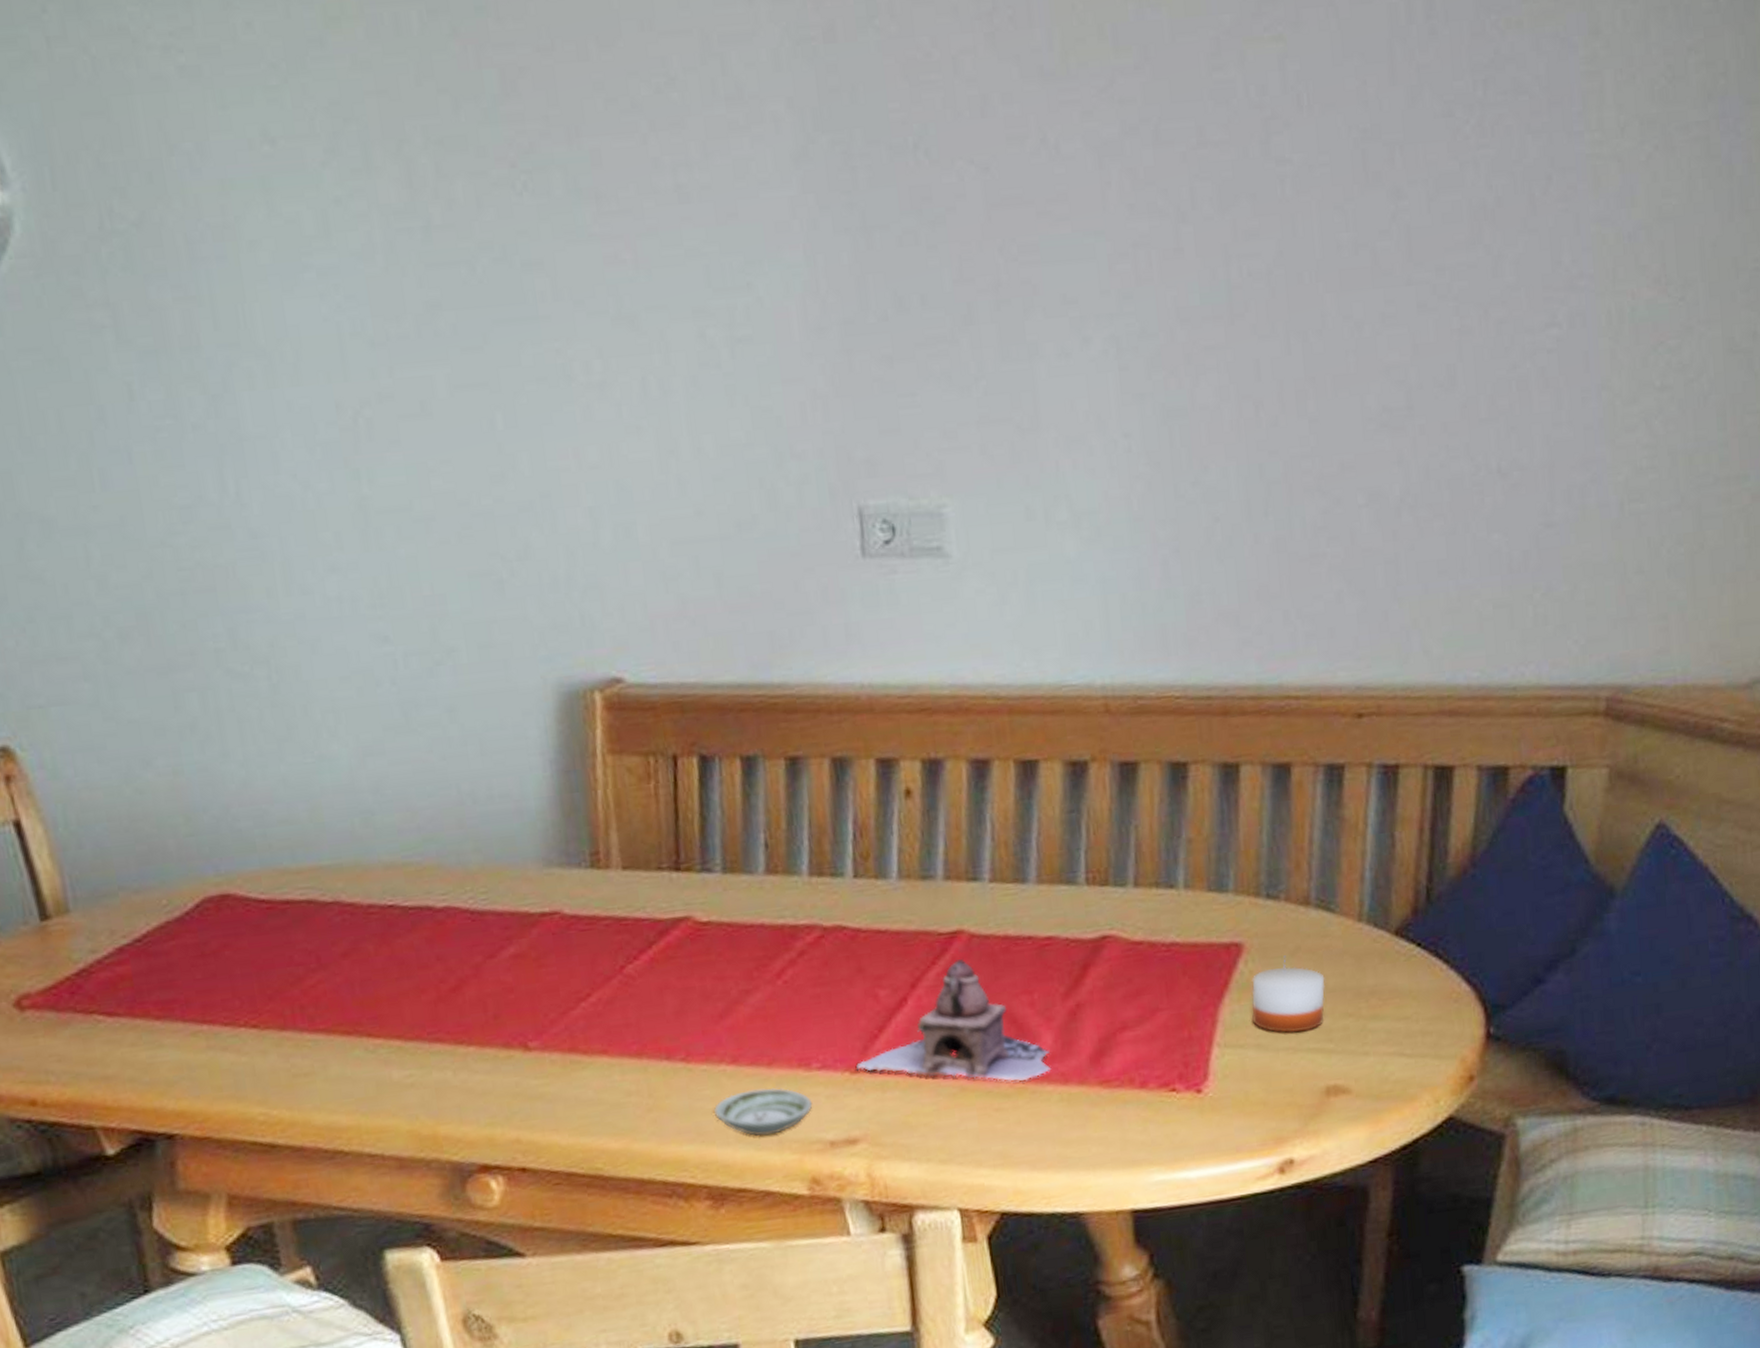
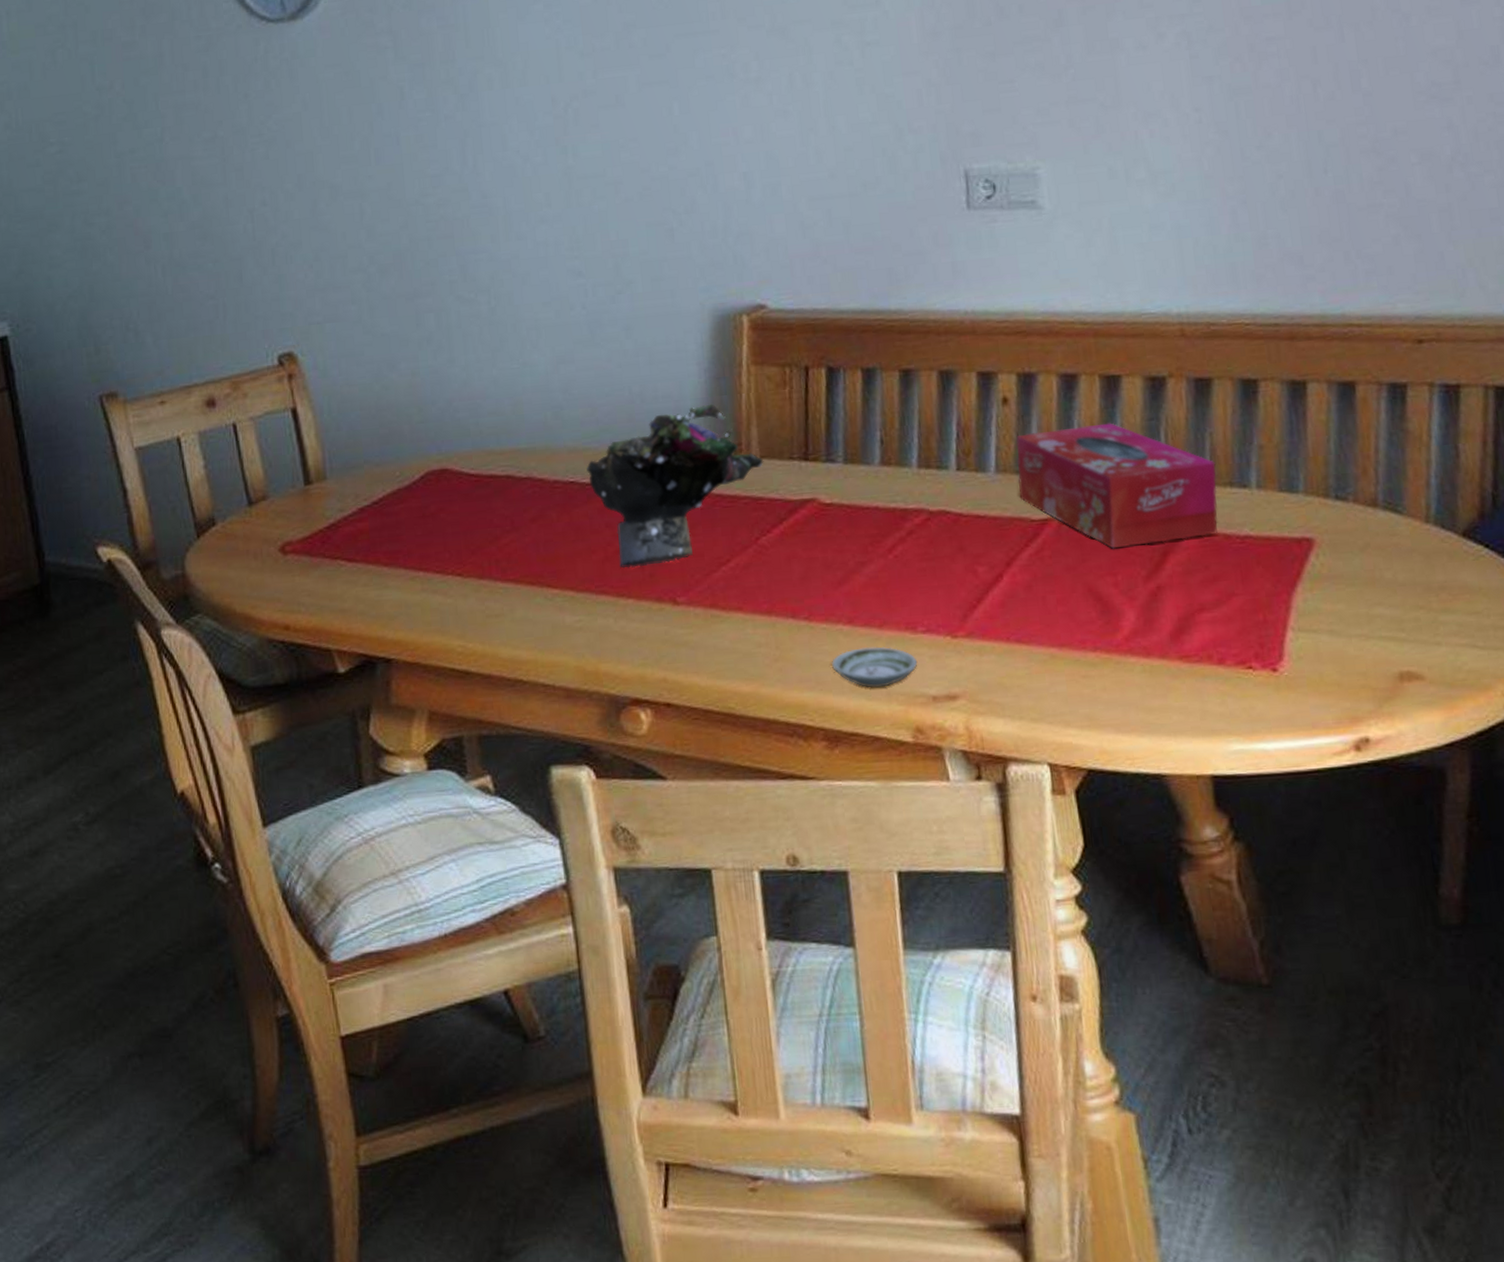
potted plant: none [408,803,627,1010] -> present [586,404,764,569]
teapot: present [856,959,1052,1082] -> none [957,543,1135,653]
tissue box: none [921,816,1142,963] -> present [1016,423,1218,549]
candle: present [1251,955,1325,1033] -> none [1323,551,1395,622]

